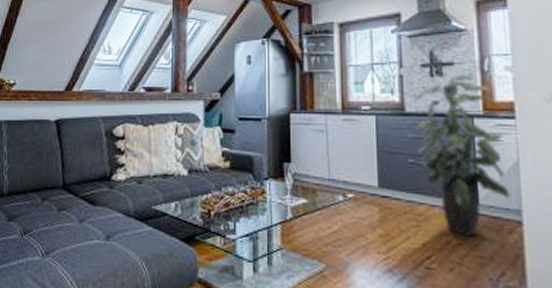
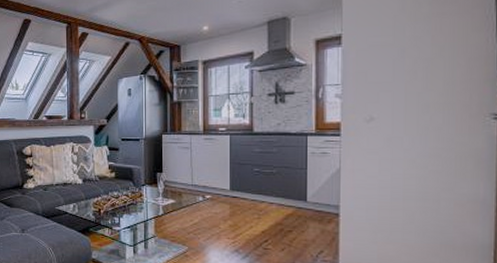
indoor plant: present [415,76,510,238] -> none [261,102,332,227]

